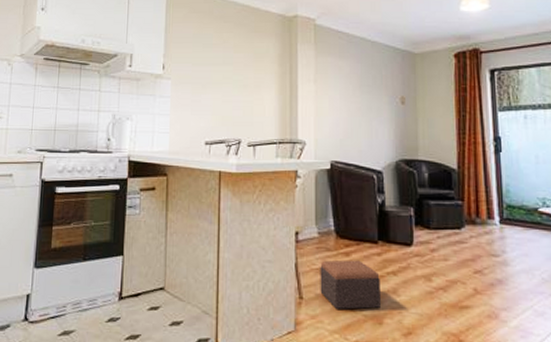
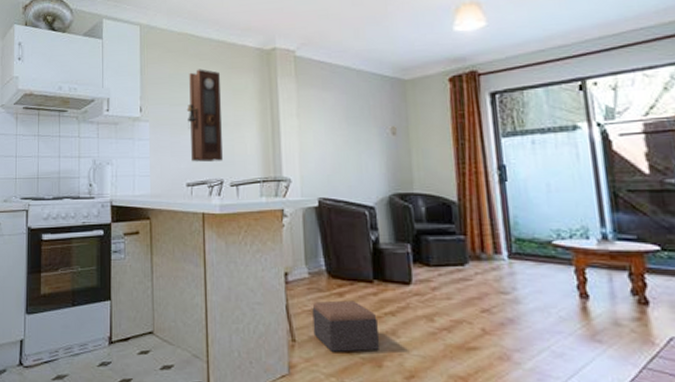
pendulum clock: none [208,31,244,122] -> present [186,69,223,163]

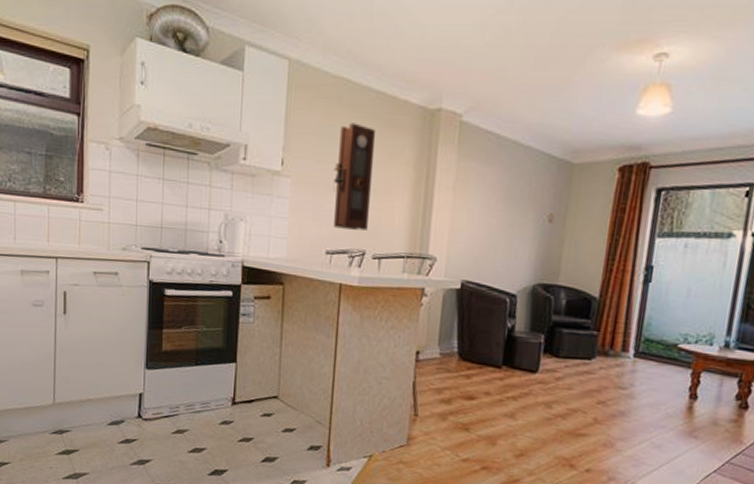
footstool: present [312,300,380,352] -> none [436,381,499,430]

